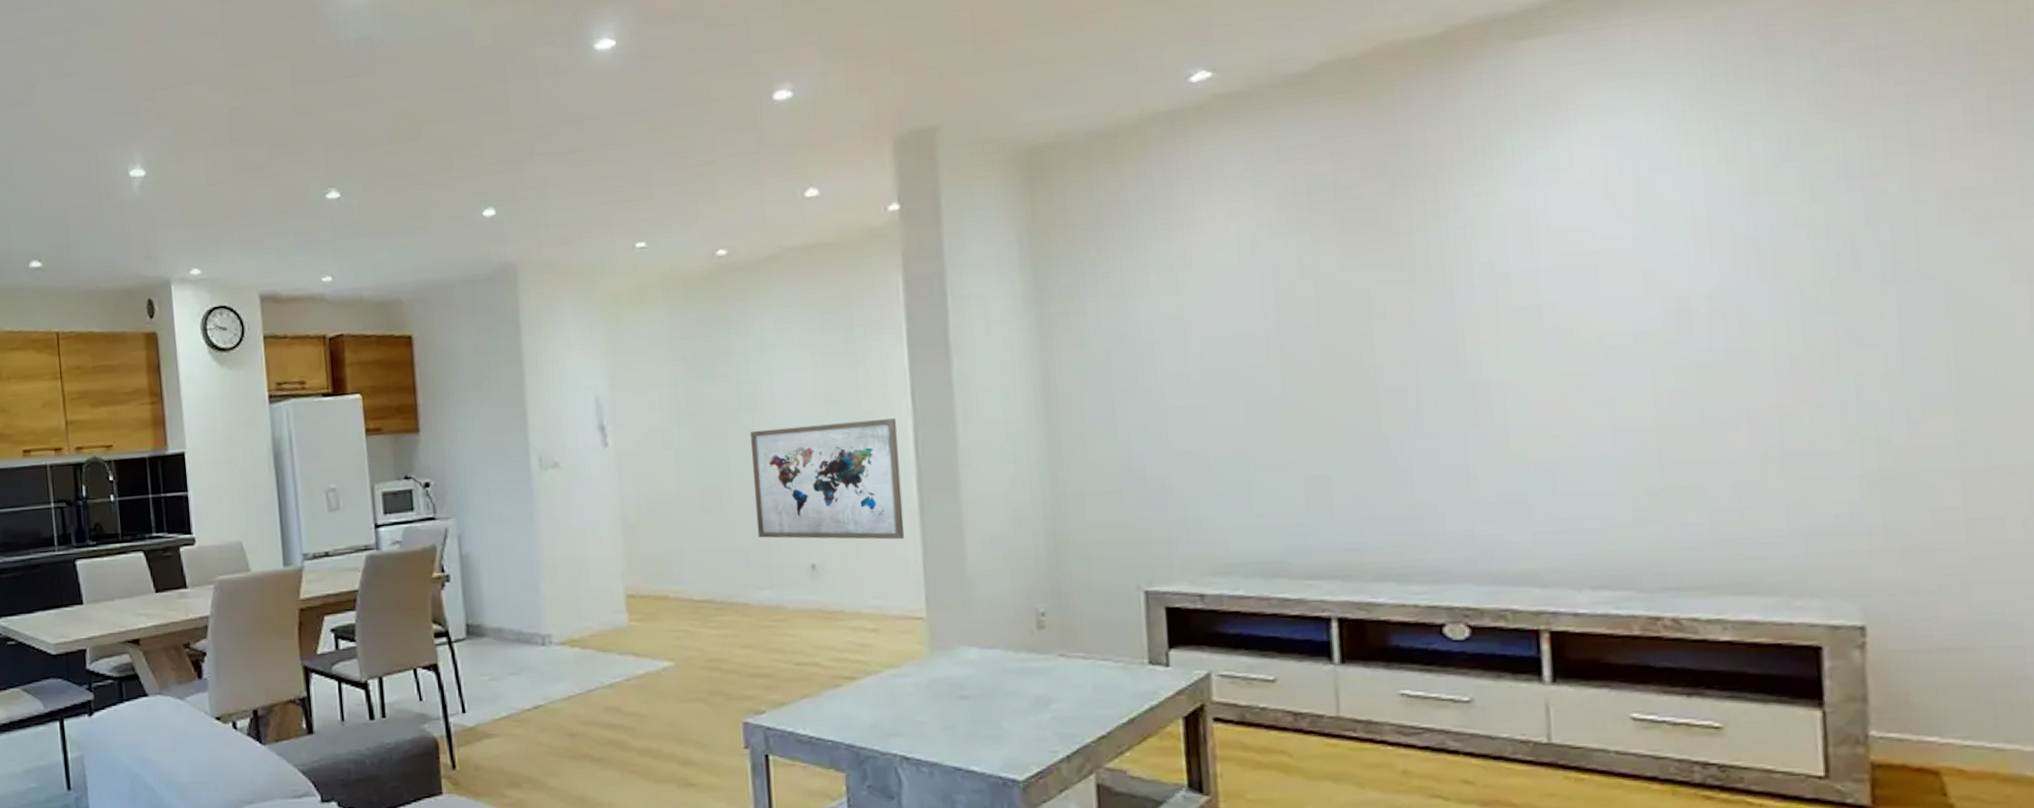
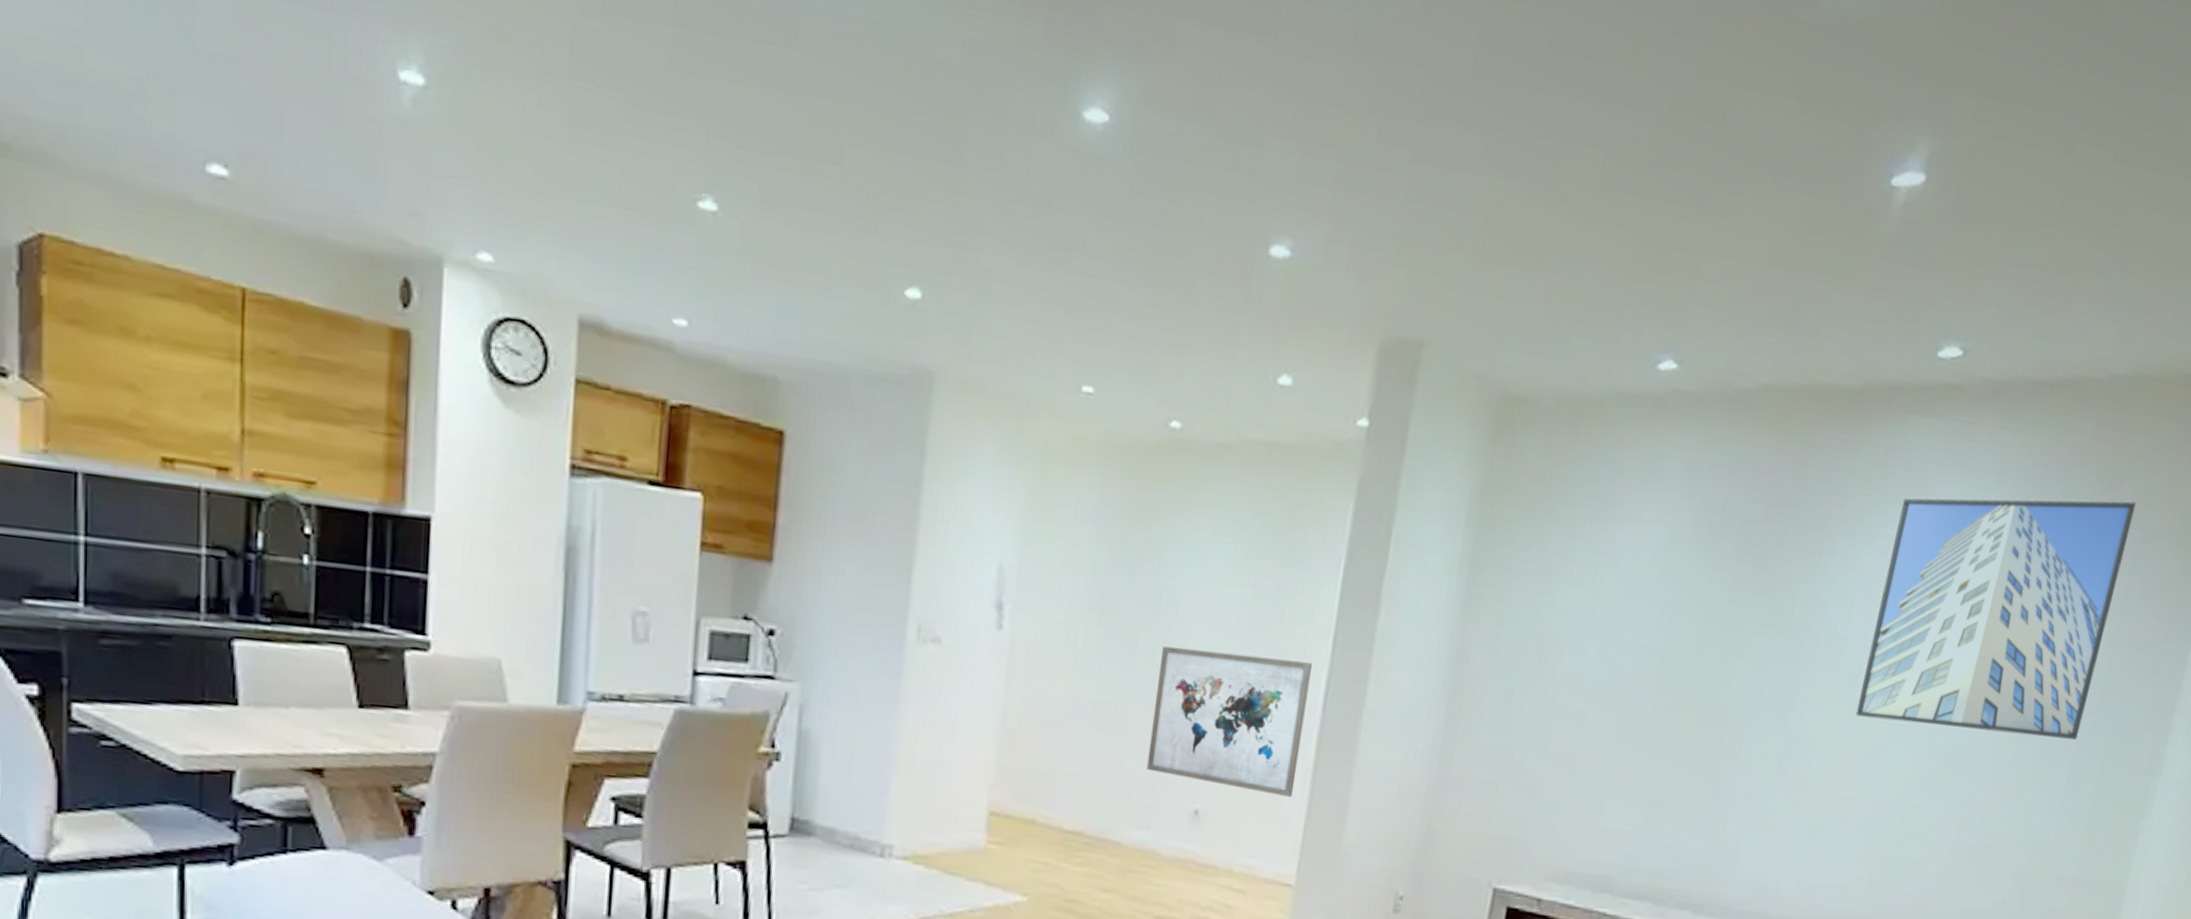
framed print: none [1537,45,1899,348] -> present [1855,498,2136,740]

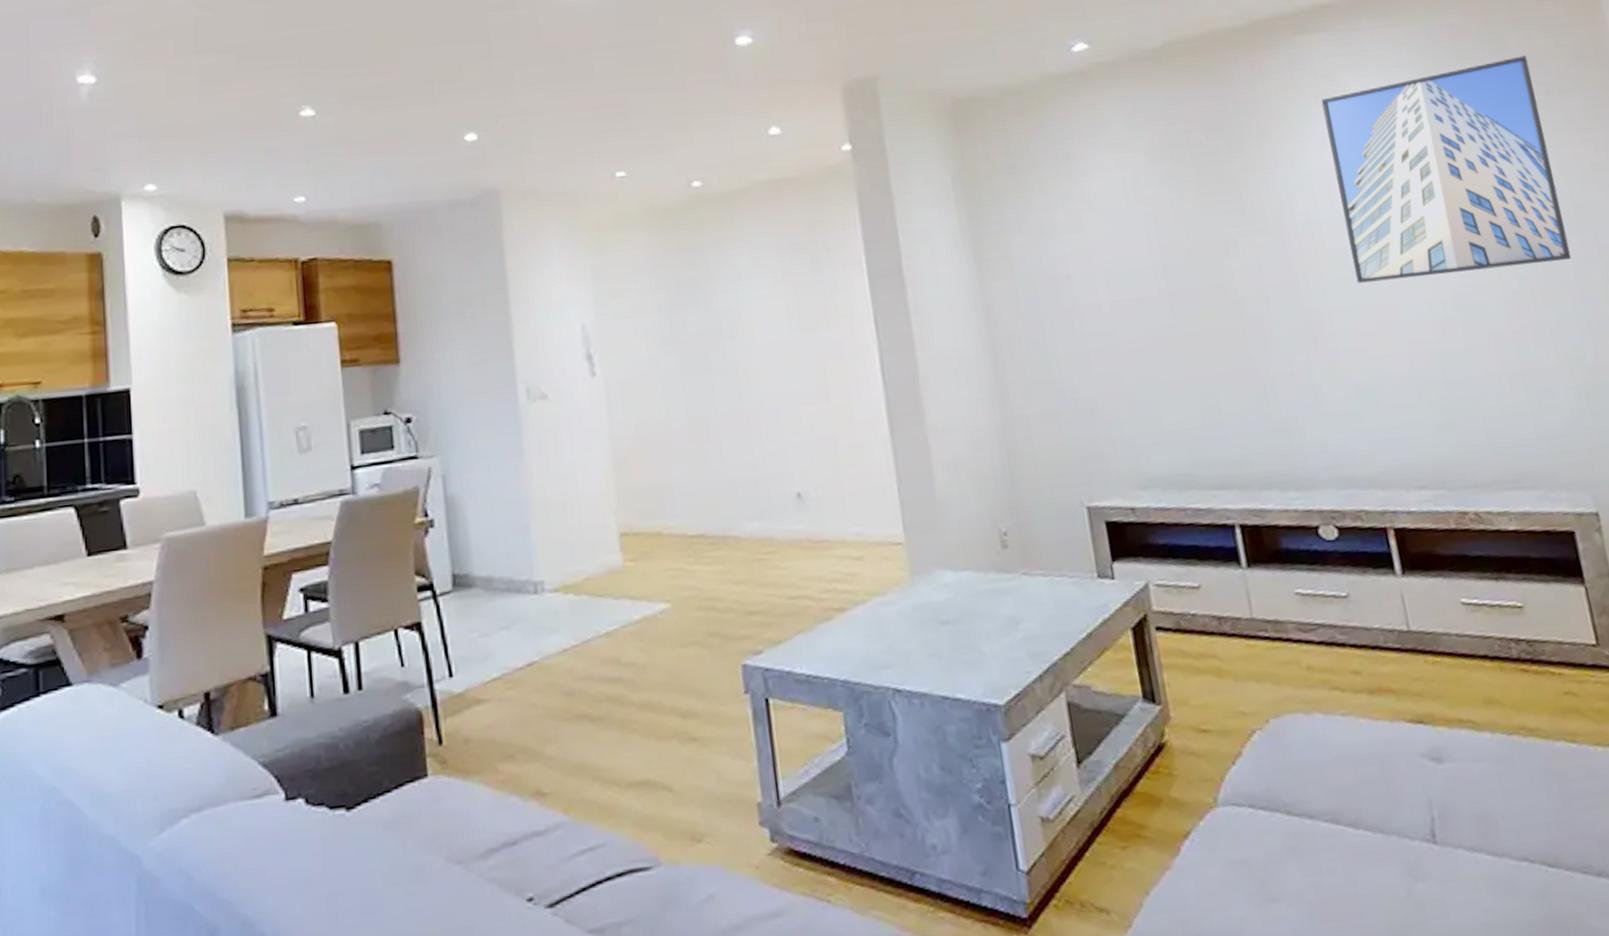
wall art: present [1146,645,1312,798] -> none [732,346,880,468]

